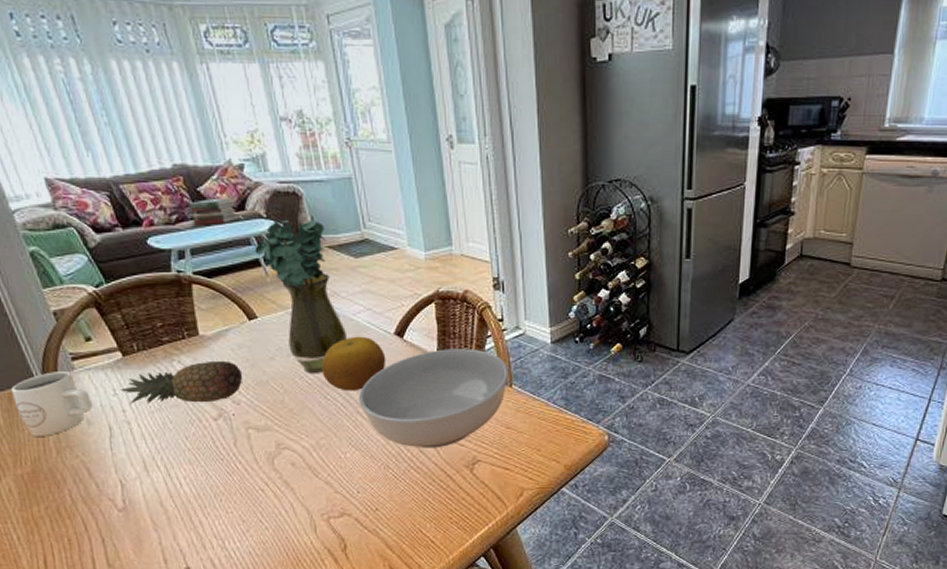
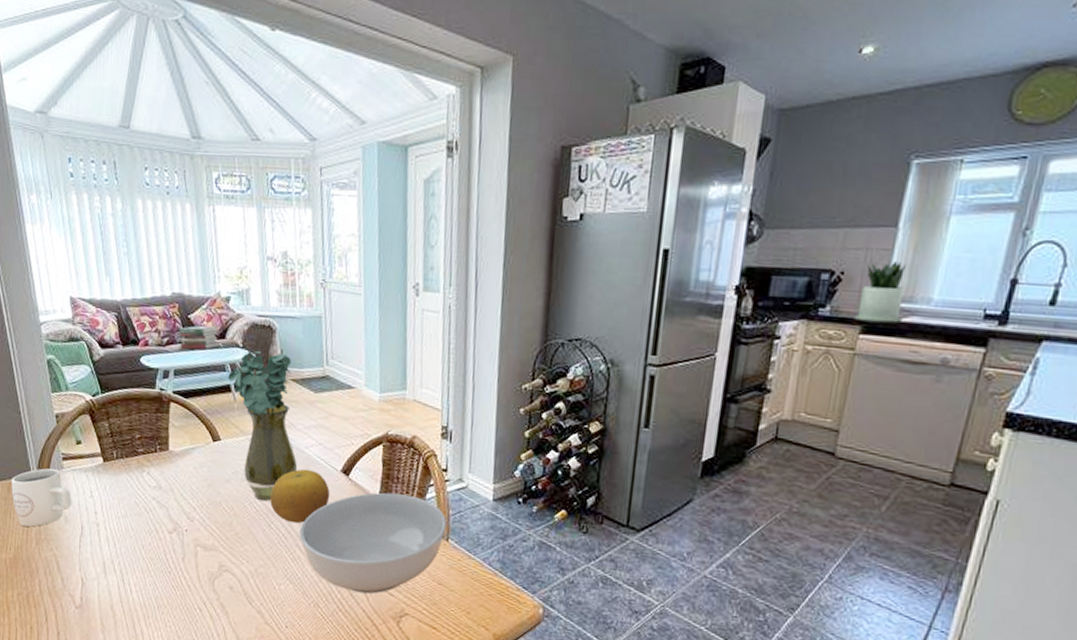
fruit: present [120,360,244,405] -> none [96,476,200,516]
planter: none [860,86,903,144] -> present [853,262,907,325]

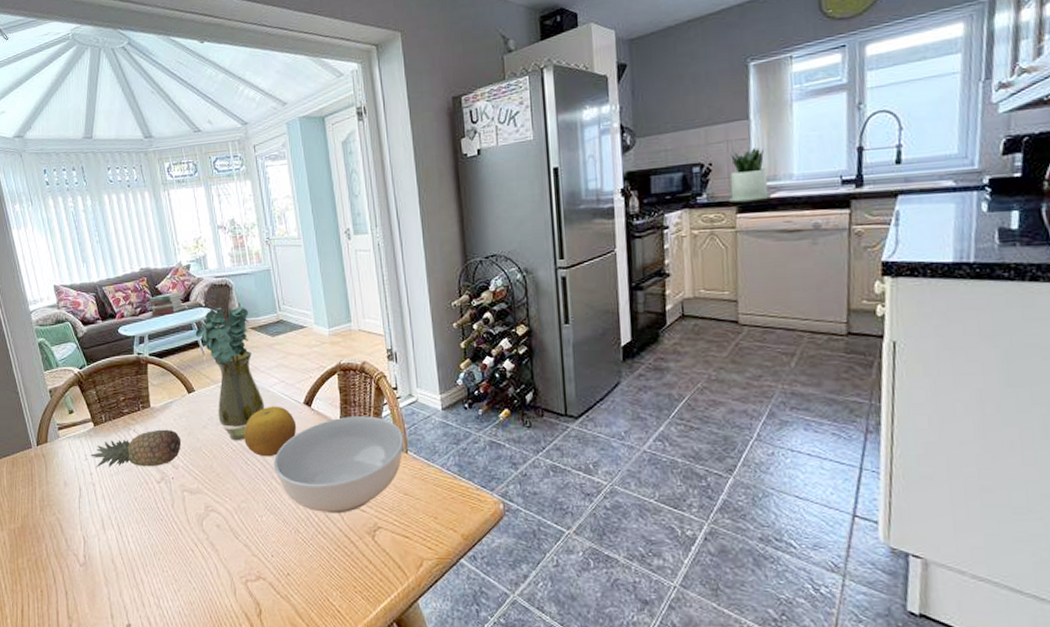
mug: present [11,468,72,527] -> none [14,438,70,495]
fruit: none [96,476,200,516] -> present [90,429,182,469]

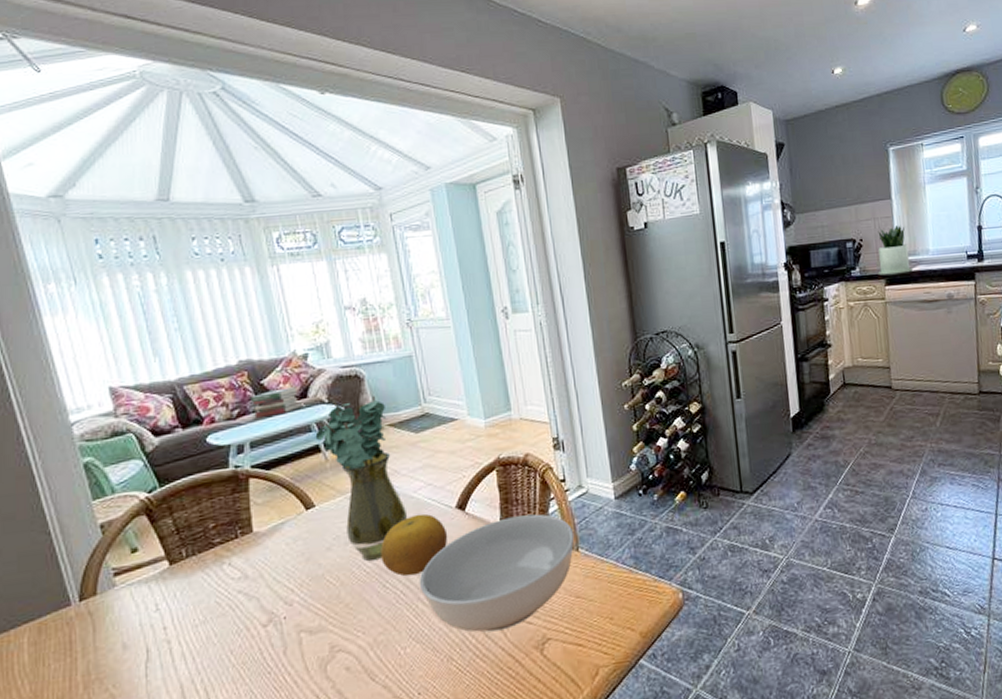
fruit: present [90,429,182,469] -> none [163,557,298,621]

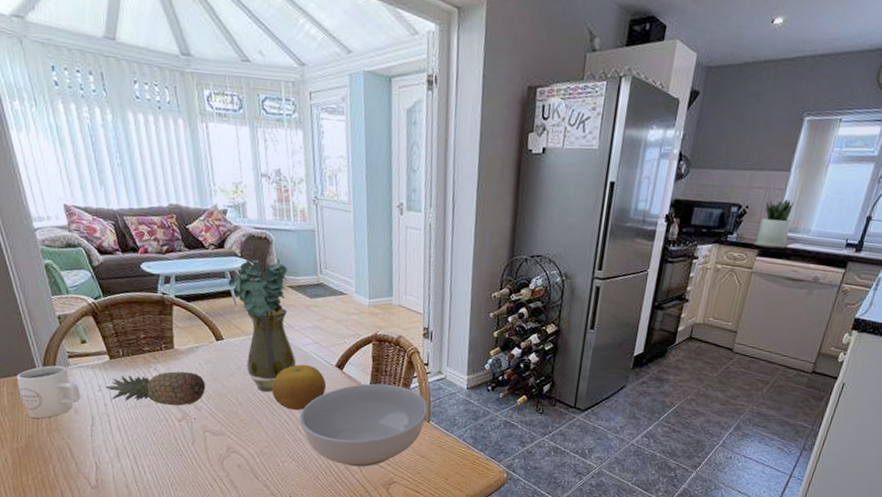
mug: none [42,589,132,671] -> present [16,365,81,419]
fruit: none [163,557,298,621] -> present [104,371,206,406]
books: present [250,387,304,419] -> none [177,236,220,258]

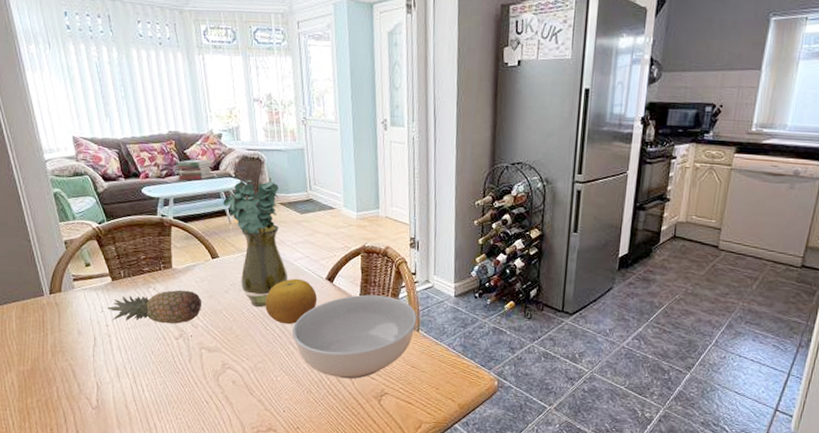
mug: present [16,365,81,419] -> none [24,288,84,341]
books: none [177,236,220,258] -> present [176,159,216,181]
planter: present [752,199,795,249] -> none [729,97,769,146]

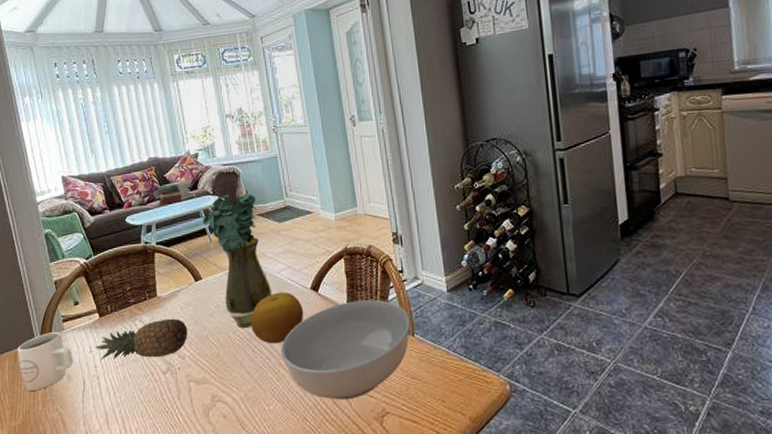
mug: none [24,288,84,341] -> present [17,331,74,391]

